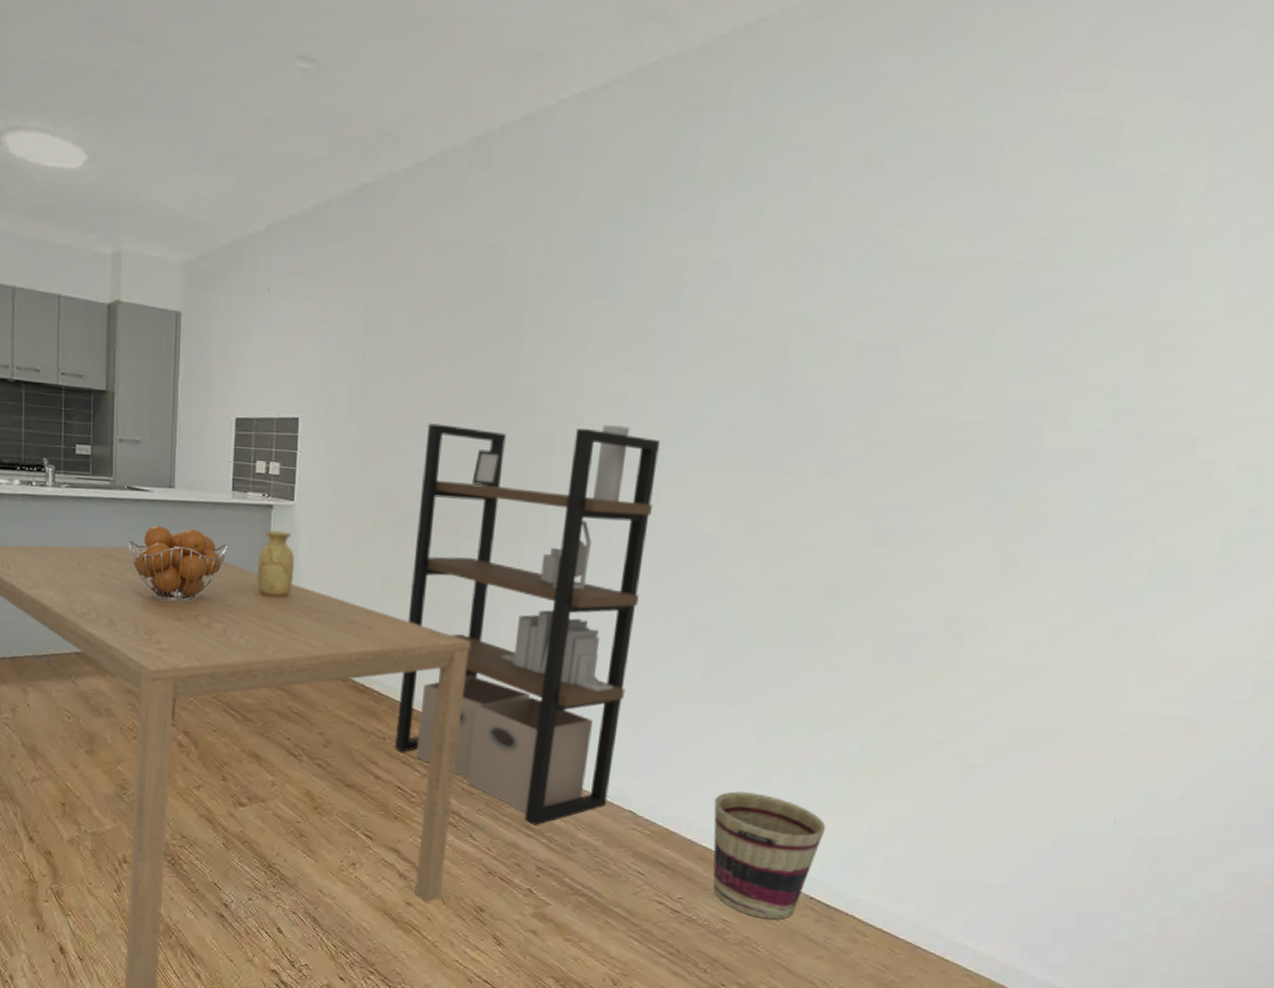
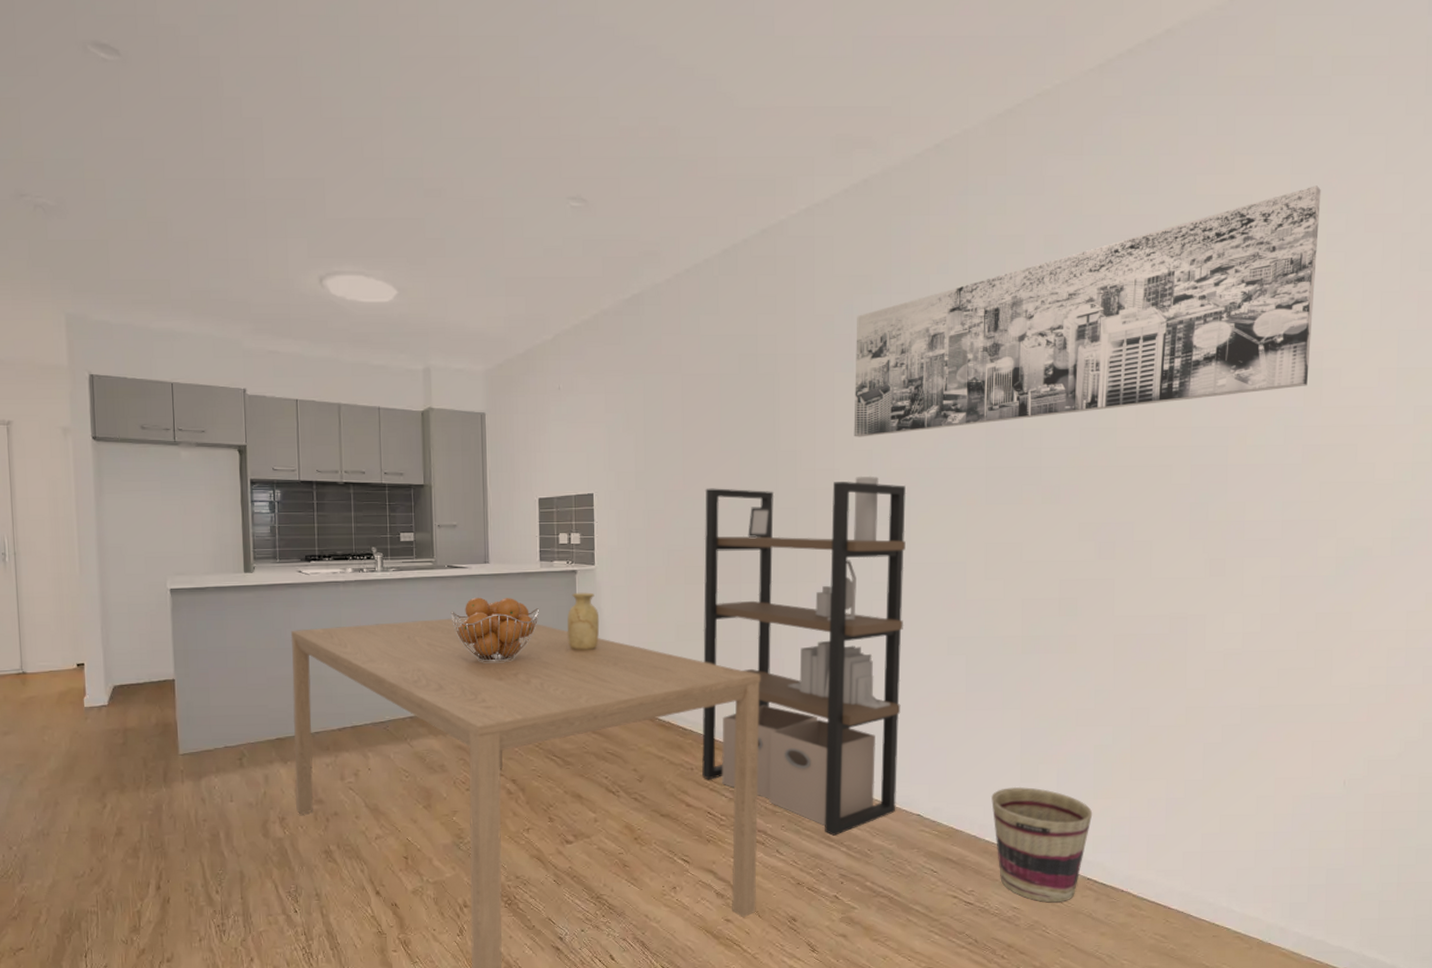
wall art: none [606,114,1209,379] -> present [854,186,1321,437]

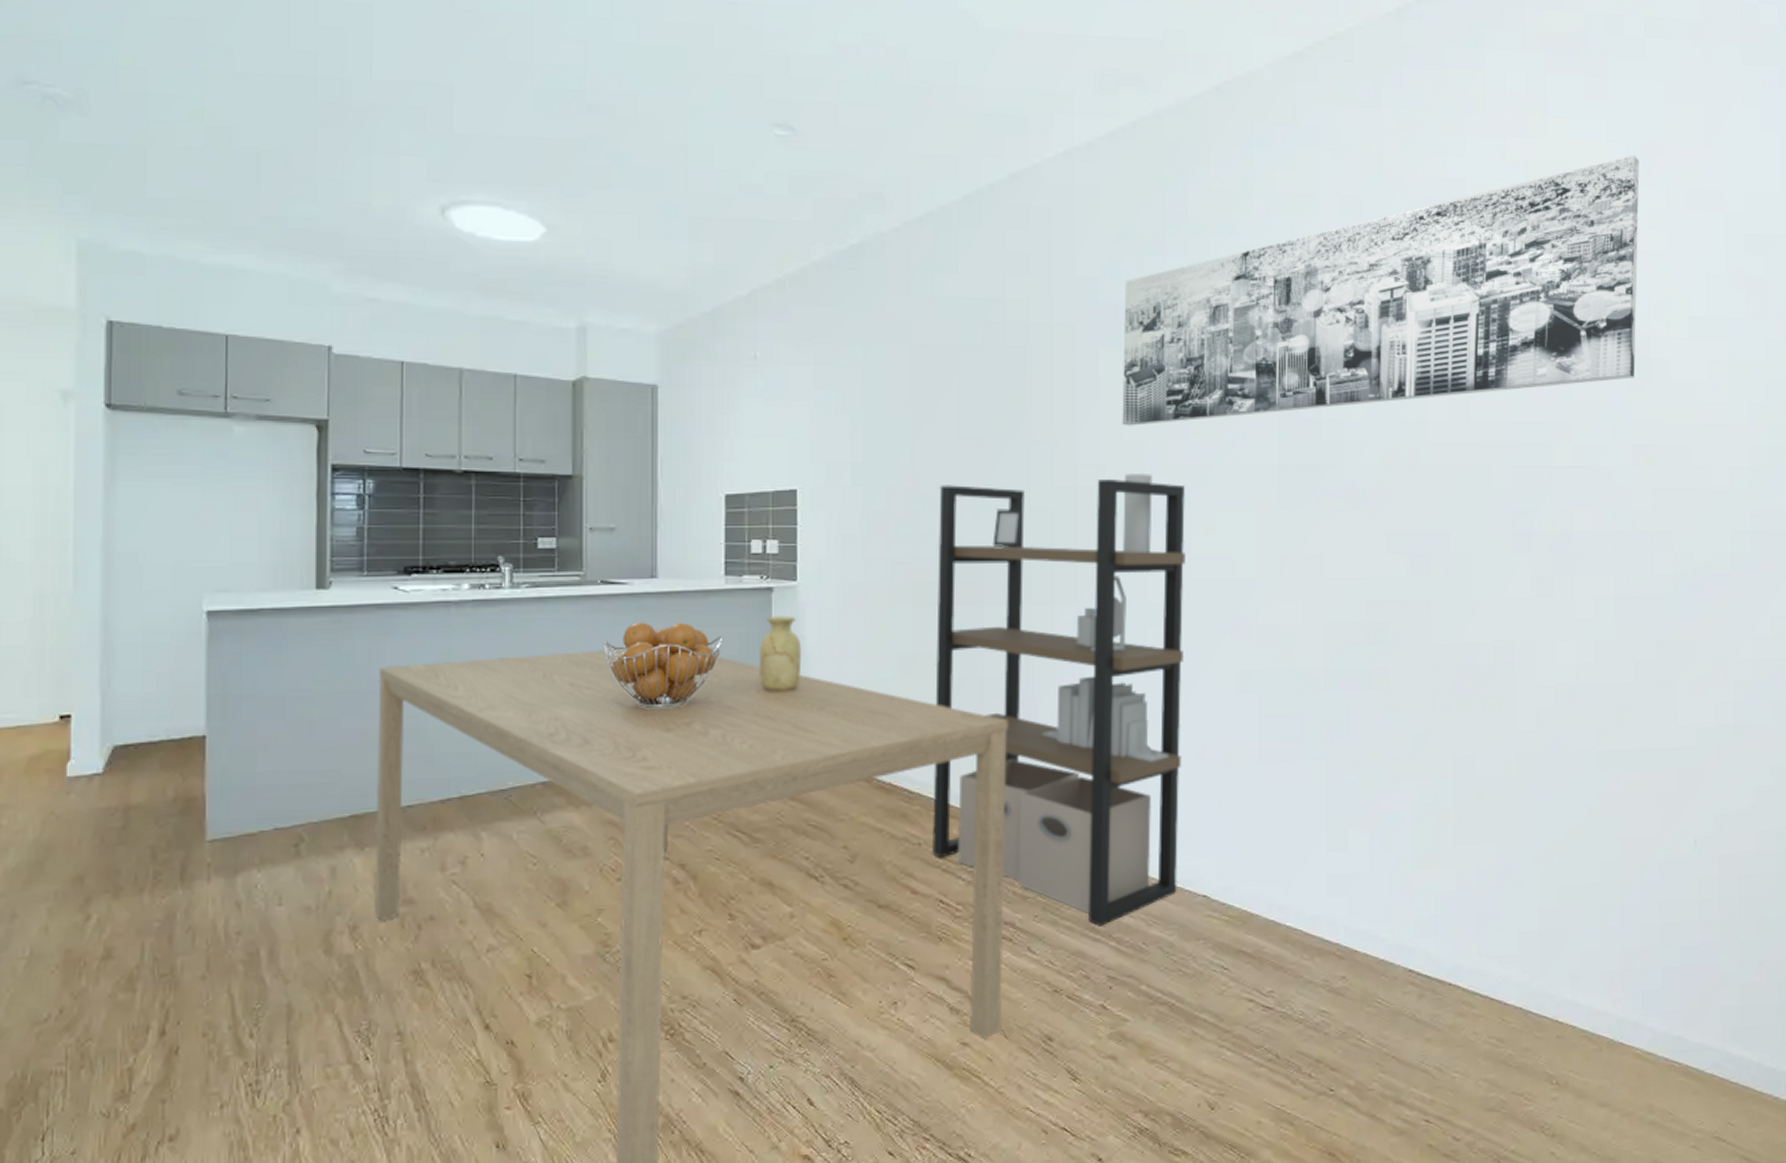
basket: present [991,786,1093,903] -> none [1293,856,1413,1003]

